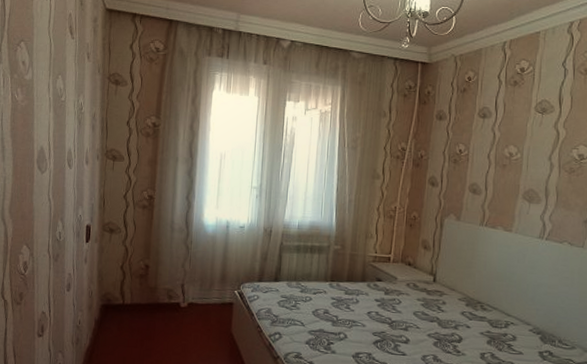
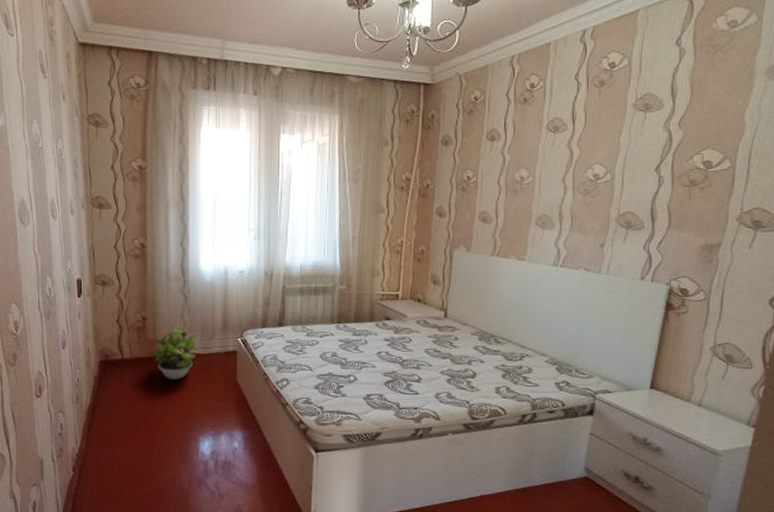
potted plant: none [149,277,195,327] -> present [149,328,196,379]

